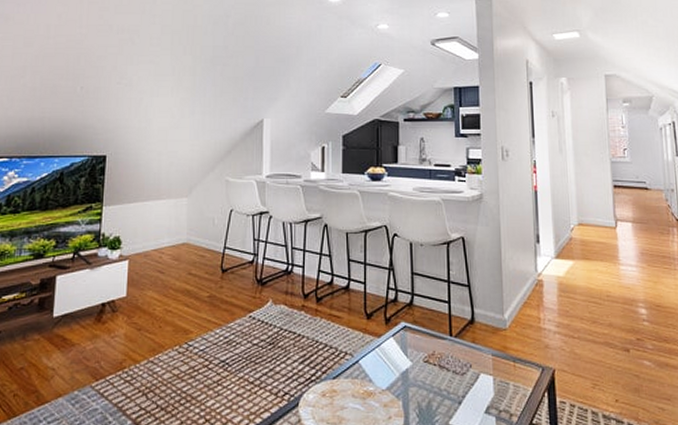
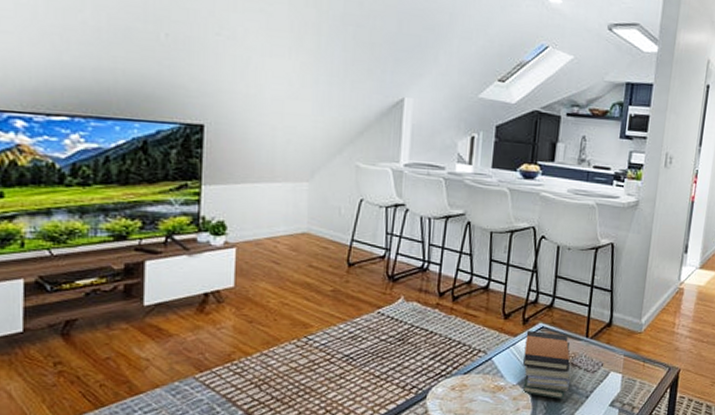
book stack: none [390,330,440,405] -> present [522,330,572,399]

